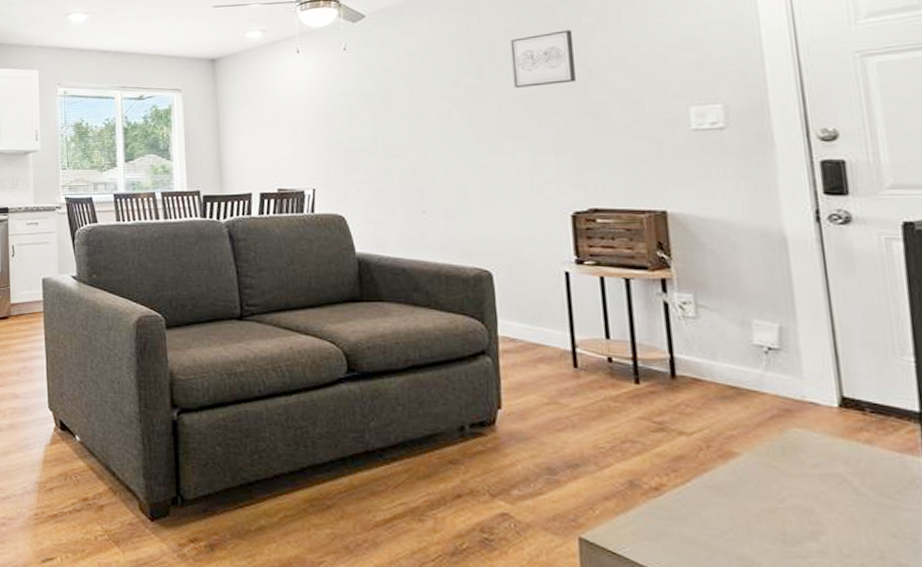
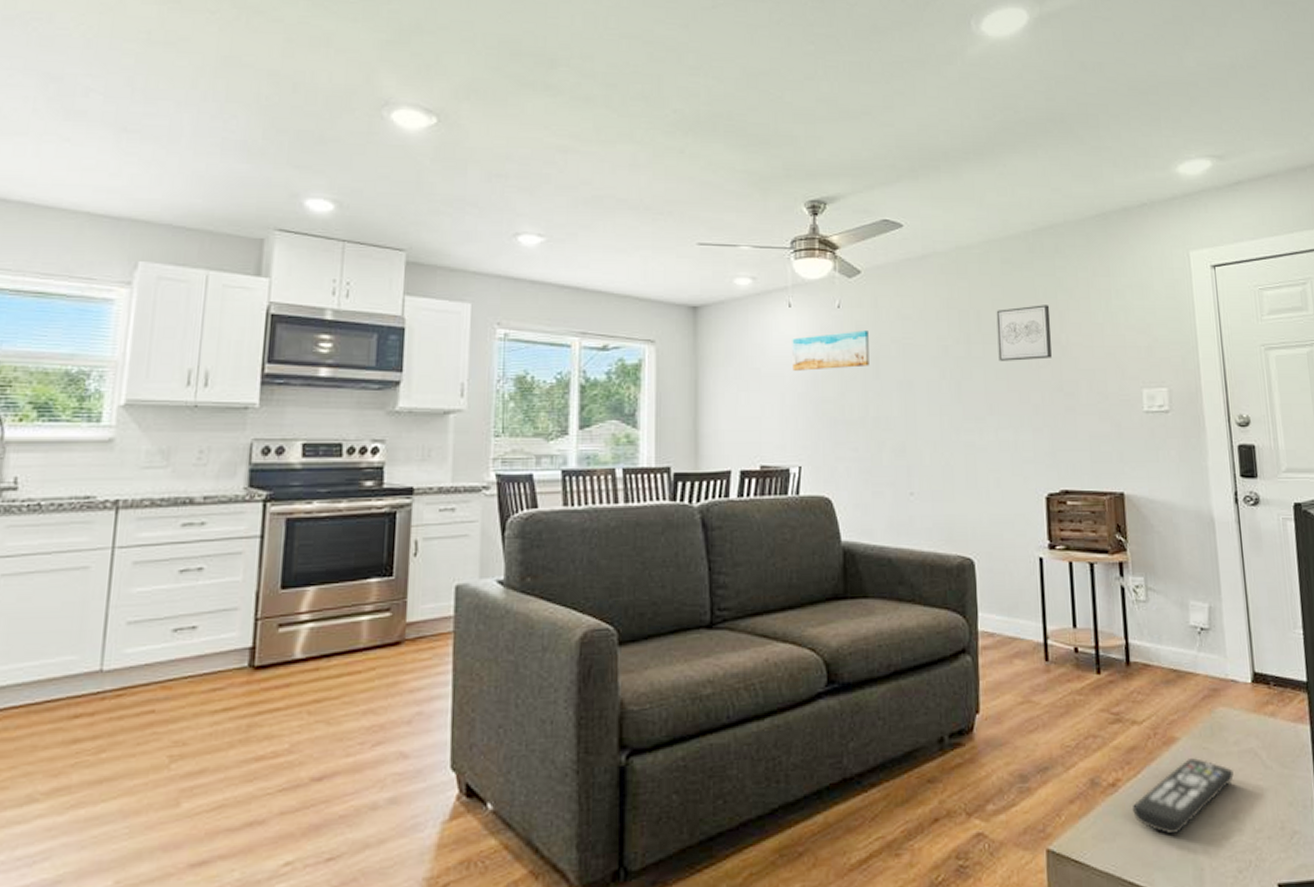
wall art: none [301,68,377,108] -> present [792,330,869,371]
remote control: none [679,474,813,544] -> present [1131,758,1234,834]

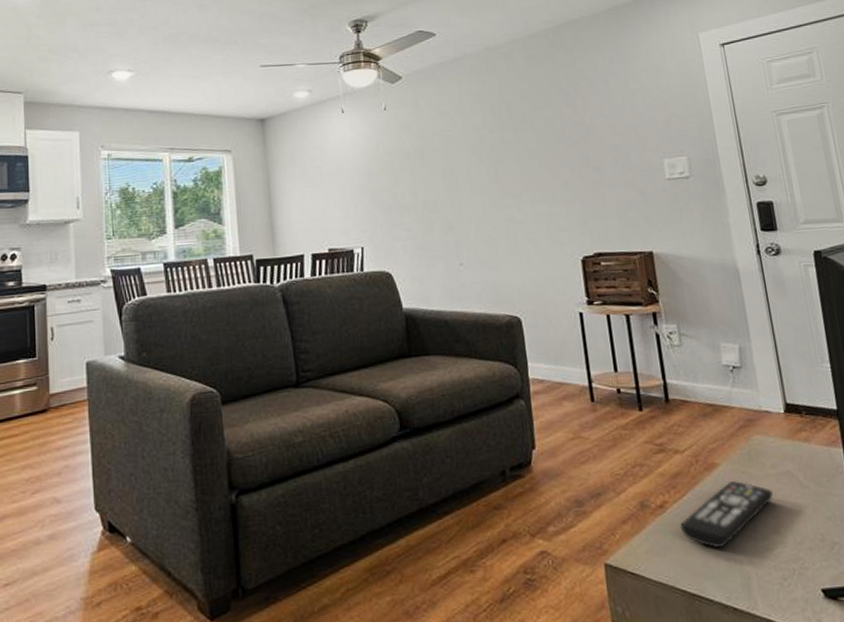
wall art: present [792,330,869,371] -> none [347,127,416,167]
wall art: present [996,305,1052,361] -> none [524,92,578,144]

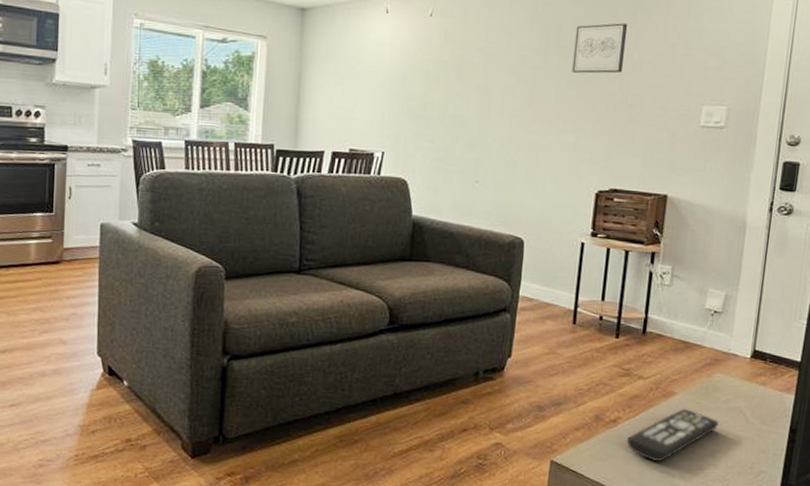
wall art: none [524,92,578,144] -> present [572,23,628,74]

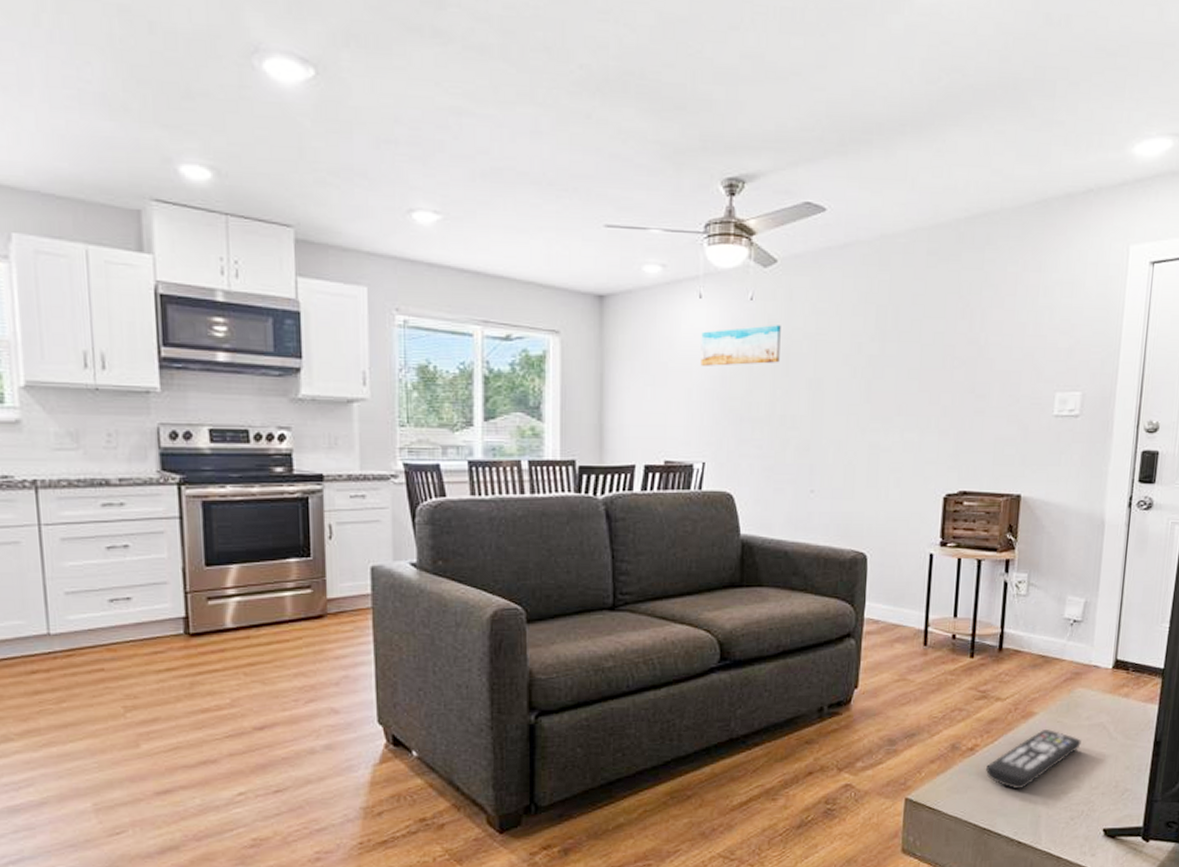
wall art: none [384,37,456,71] -> present [700,325,781,366]
wall art: present [572,23,628,74] -> none [913,301,973,361]

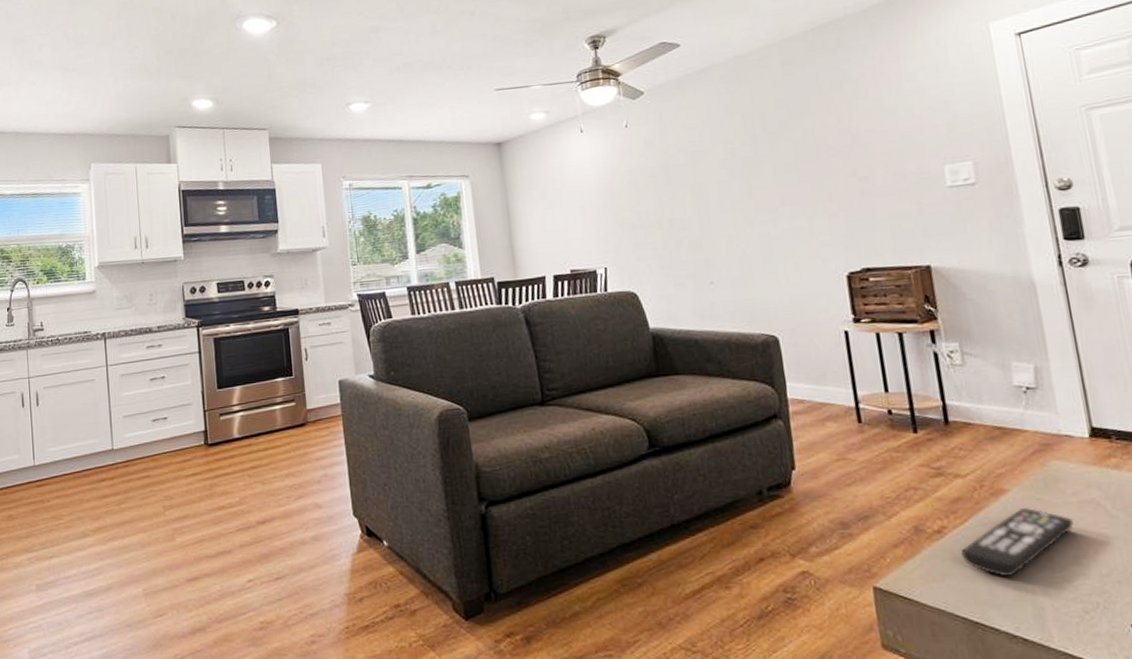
wall art: present [700,325,781,366] -> none [587,144,660,187]

